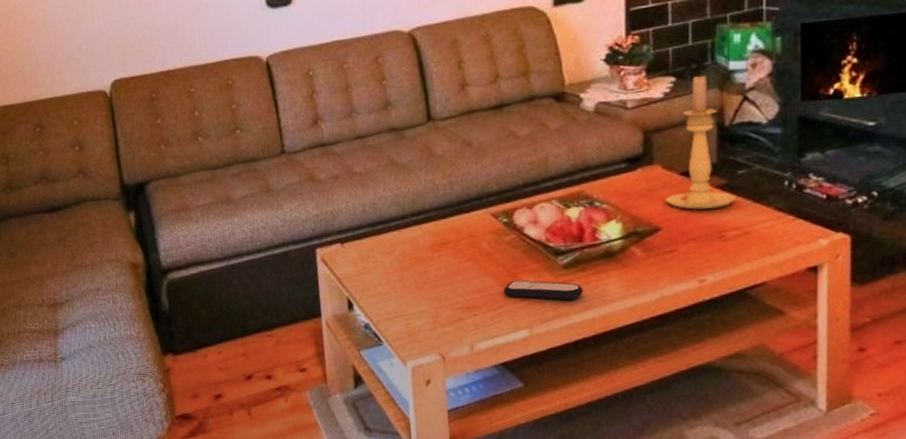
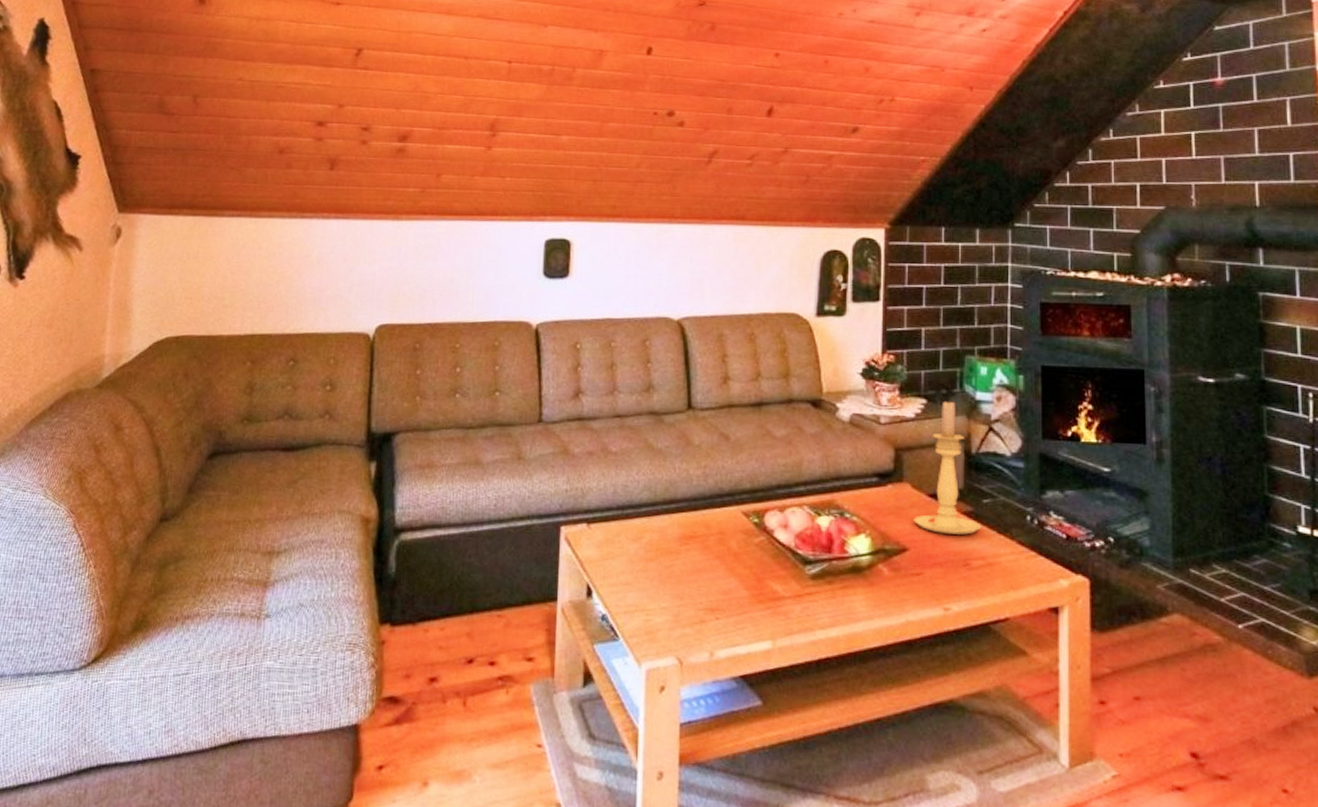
remote control: present [503,280,584,300] -> none [748,585,830,614]

